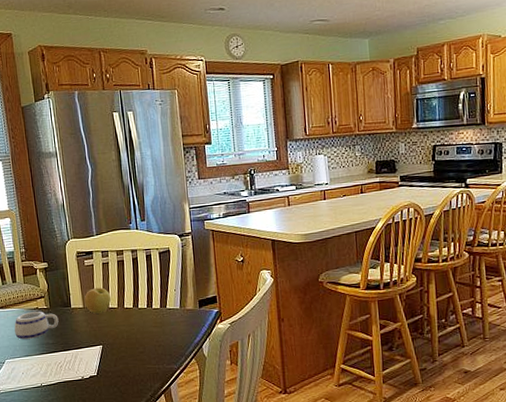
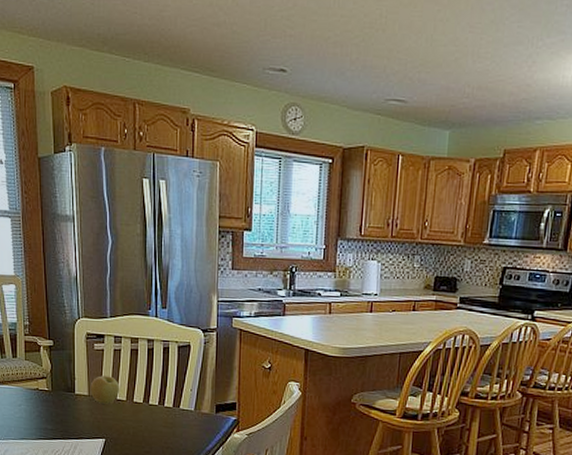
mug: present [14,311,59,340] -> none [11,391,60,422]

